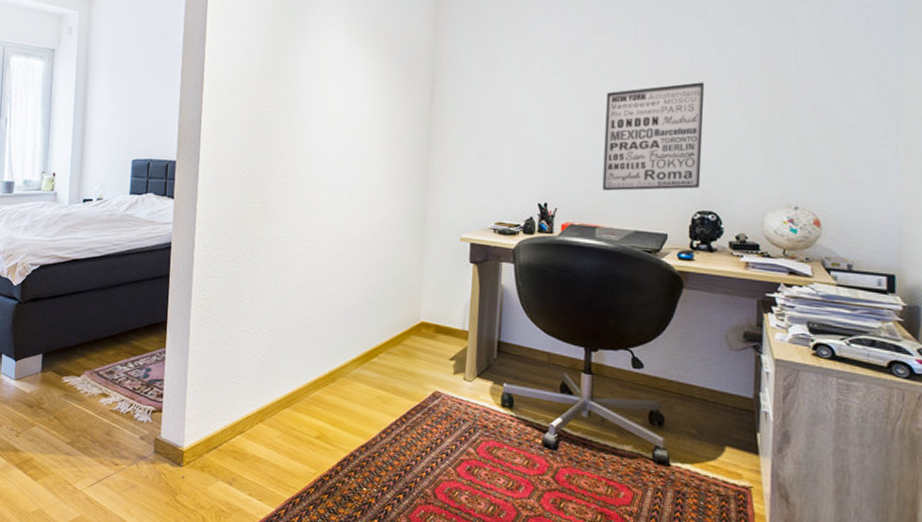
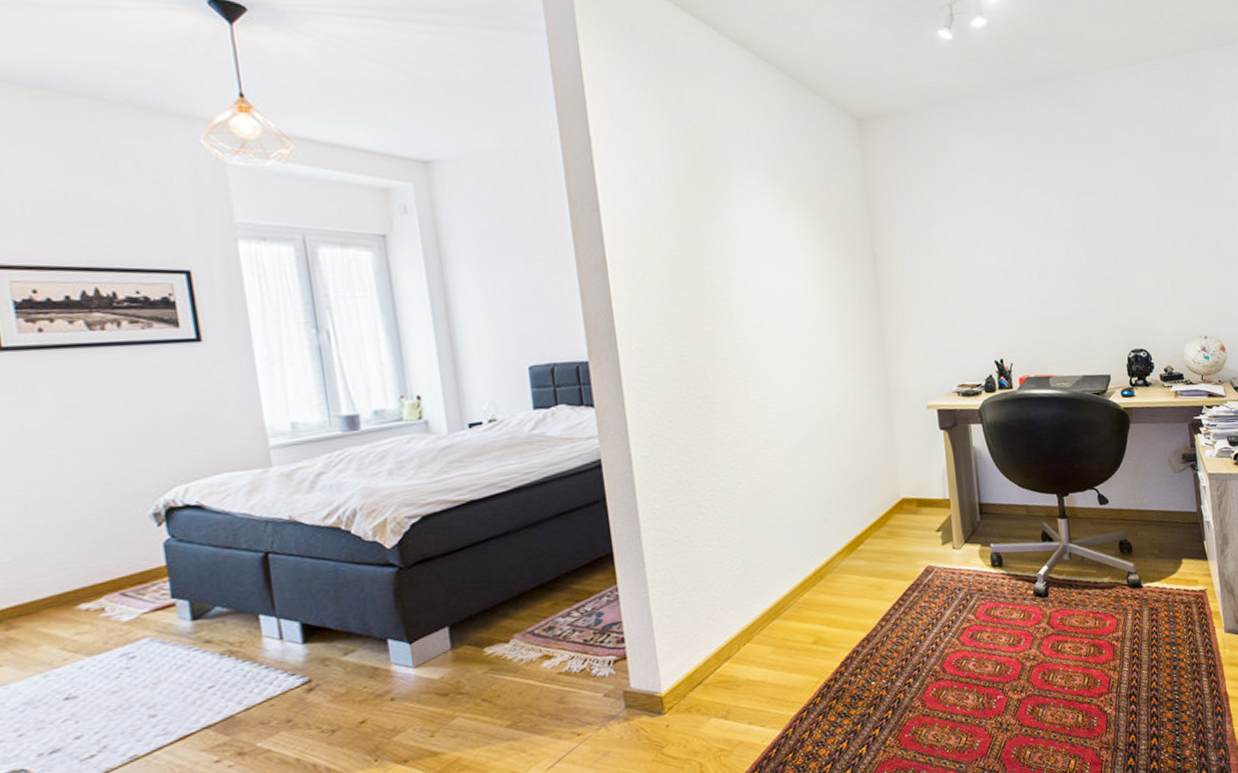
wall art: present [602,82,705,191] -> none [1040,228,1130,340]

